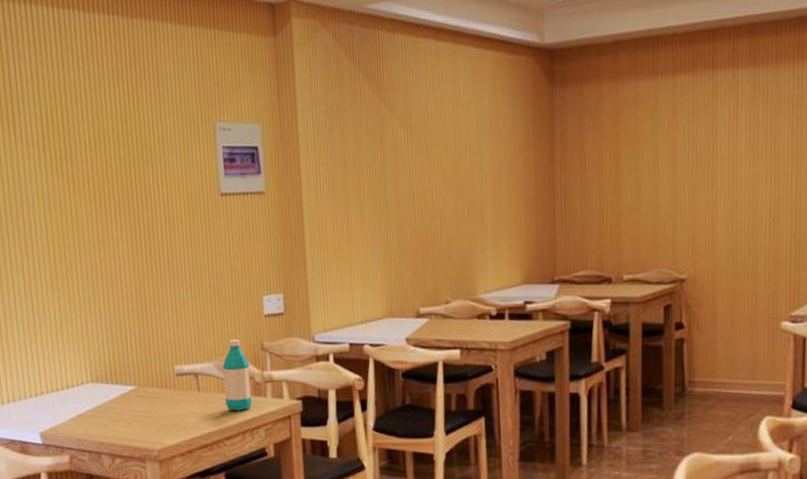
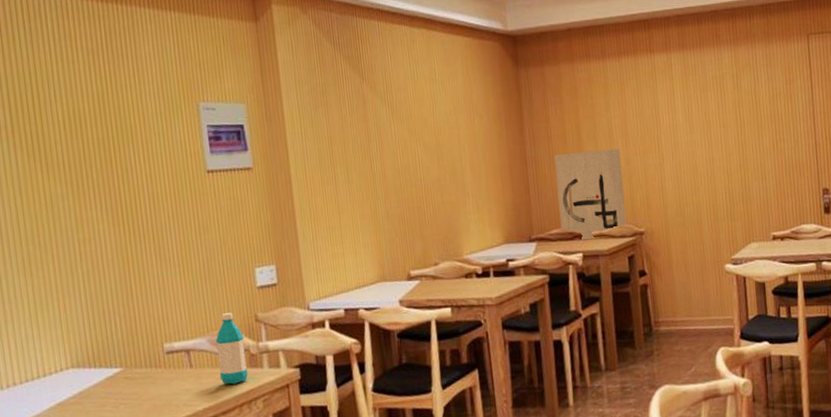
wall art: none [587,181,666,284] -> present [554,148,627,239]

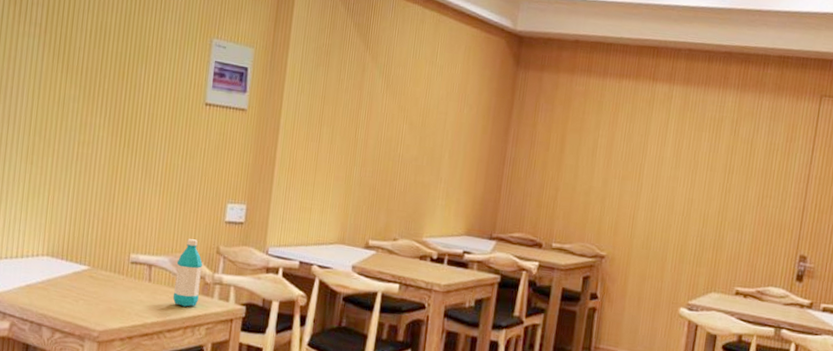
wall art: present [554,148,627,239] -> none [523,160,600,251]

